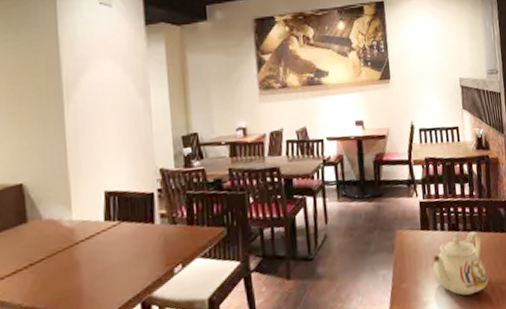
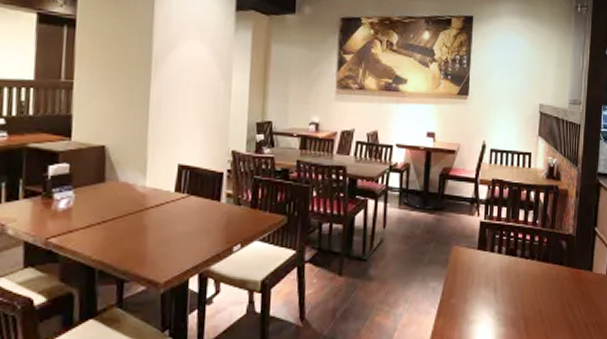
teapot: present [432,231,489,296] -> none [483,259,540,322]

